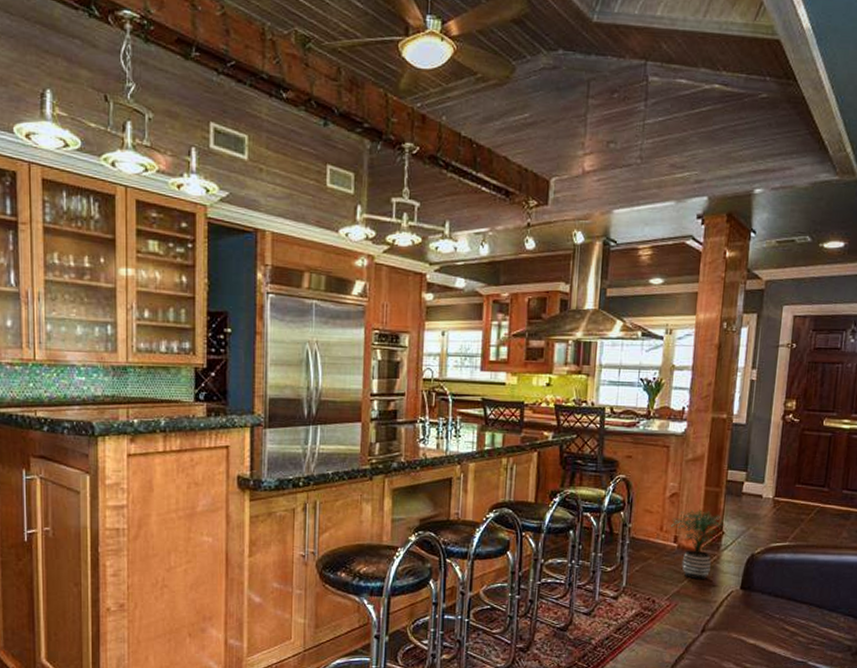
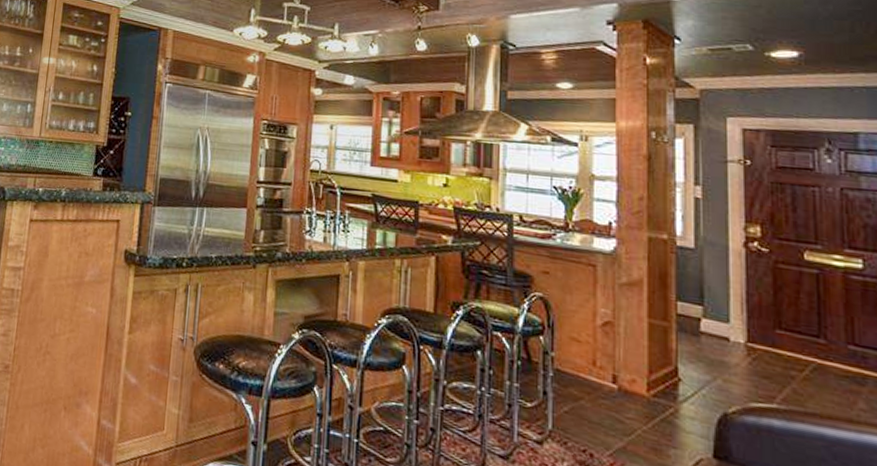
potted plant: present [671,509,725,580] -> none [607,345,680,437]

